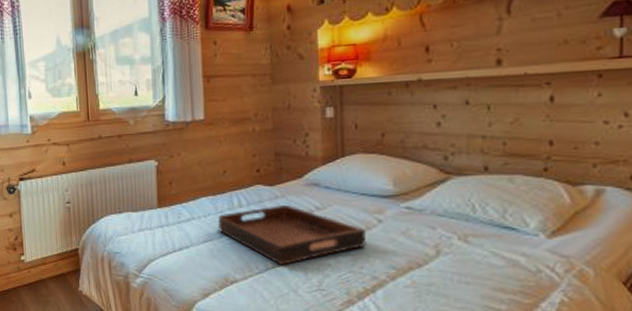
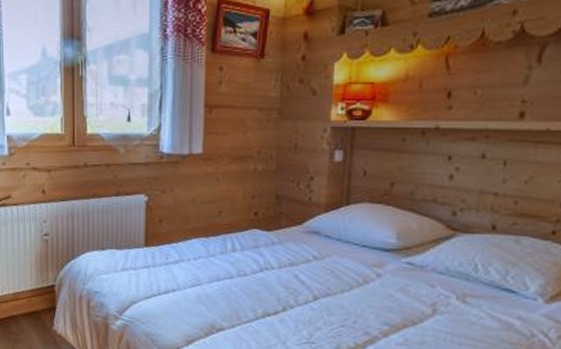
serving tray: present [217,204,367,266] -> none [207,251,364,316]

